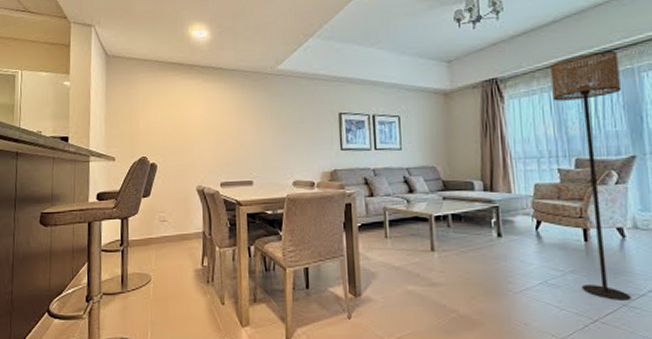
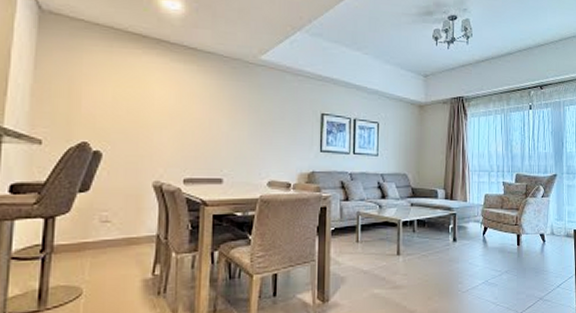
floor lamp: present [551,50,631,300] -> none [504,84,552,295]

